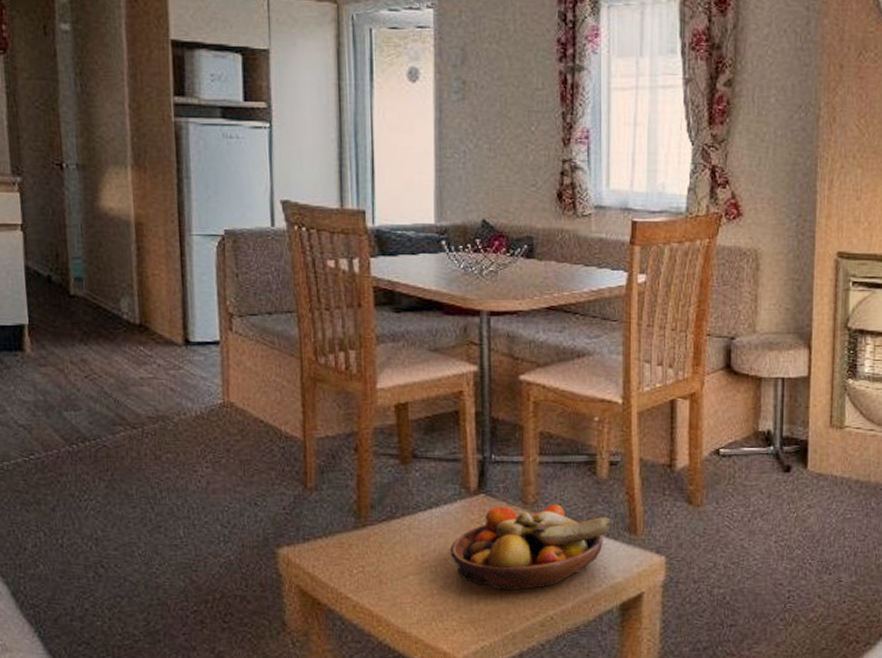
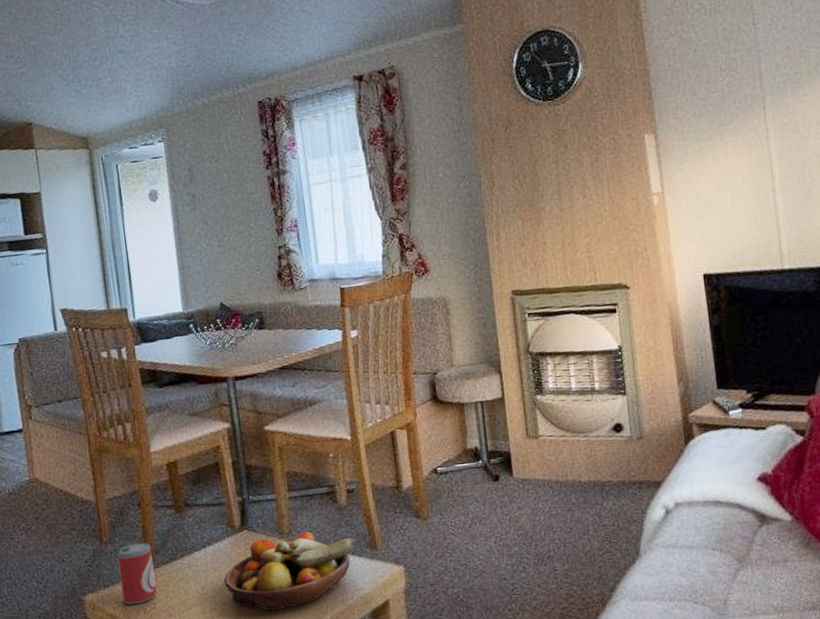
beer can: none [322,492,367,565] -> present [117,541,157,605]

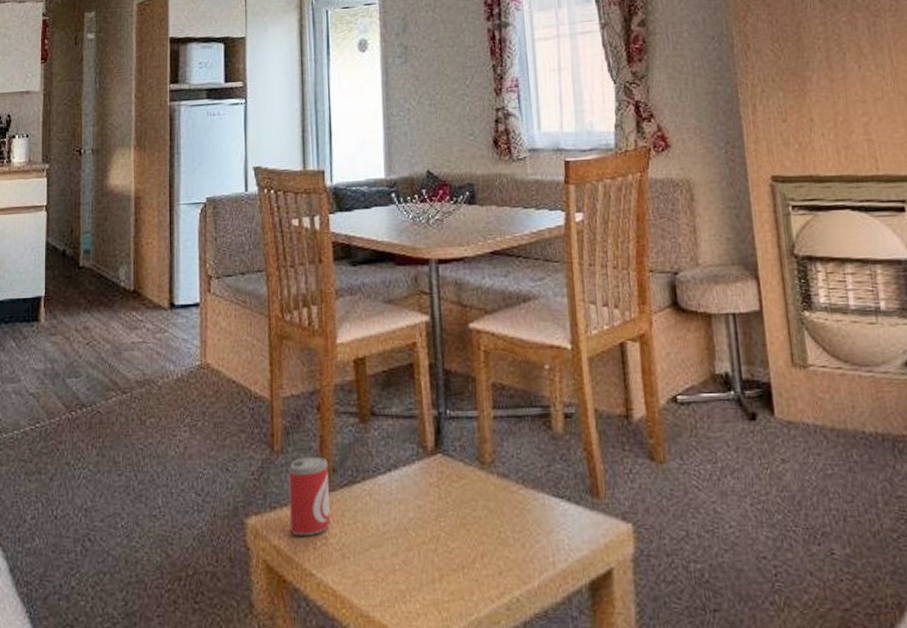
fruit bowl: present [223,531,357,611] -> none [409,464,574,566]

